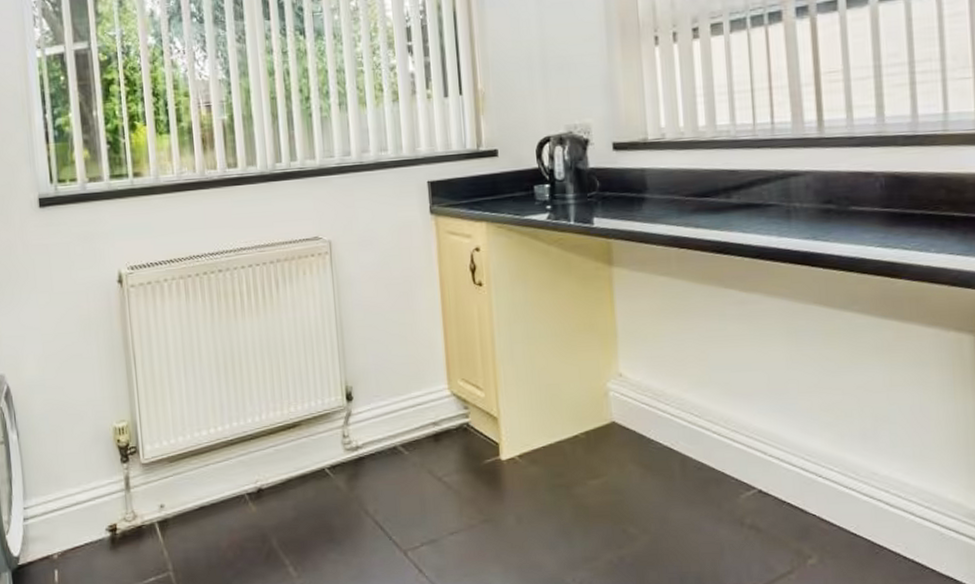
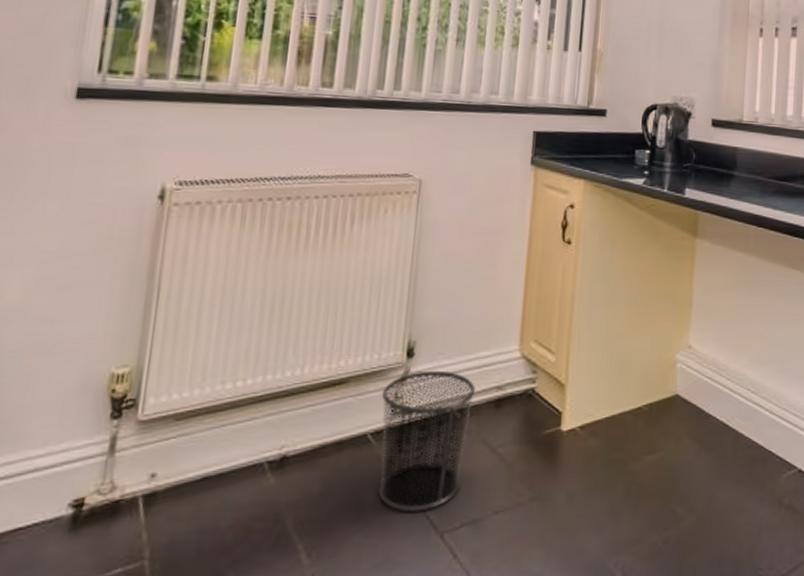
waste bin: none [330,410,414,534] -> present [378,370,476,512]

